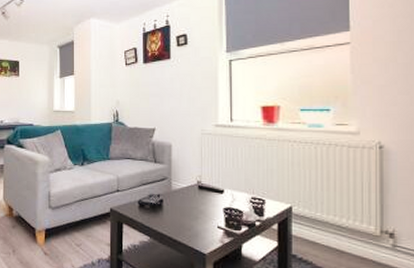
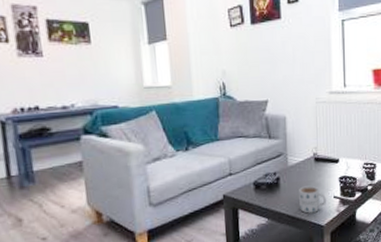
mug: none [182,211,209,240] -> present [299,185,326,214]

